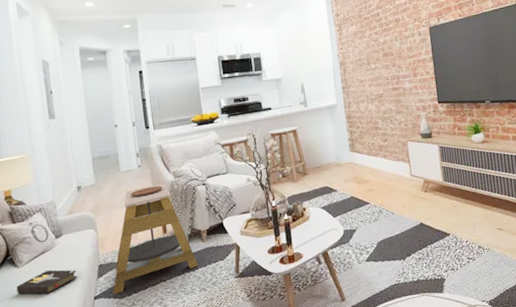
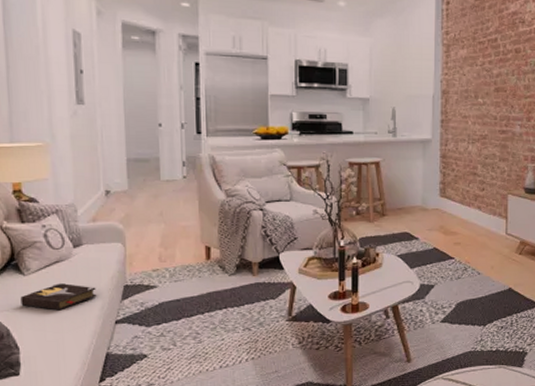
side table: present [112,183,198,295] -> none [138,201,244,321]

